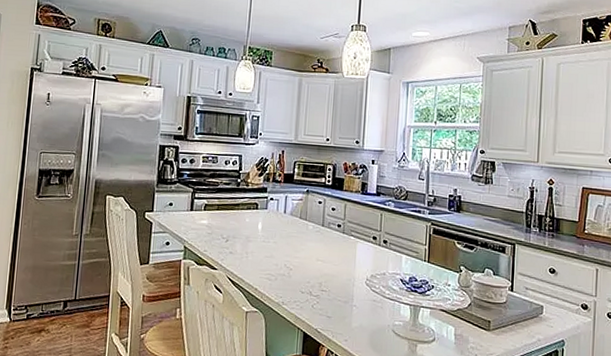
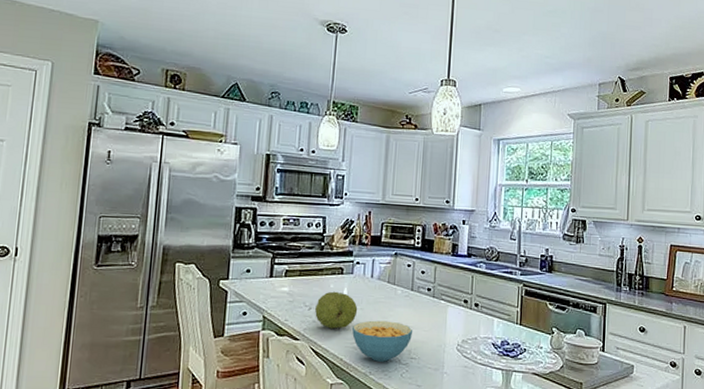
fruit: none [232,225,272,261] -> present [315,291,358,329]
cereal bowl: none [266,253,324,293] -> present [352,320,413,362]

